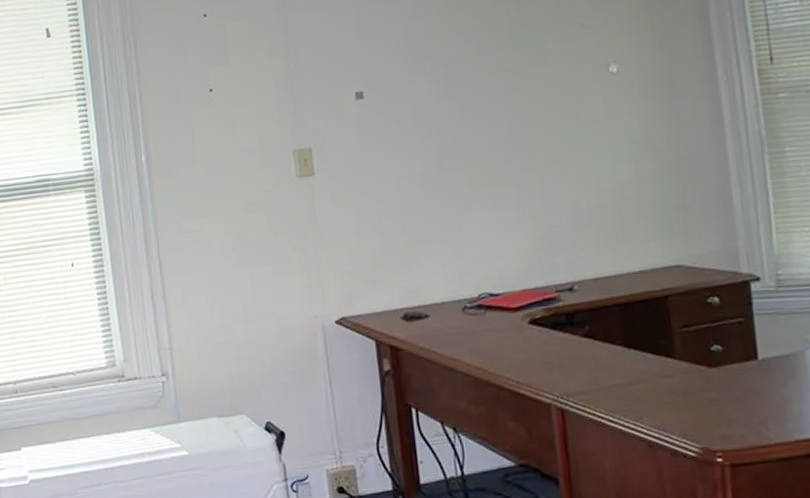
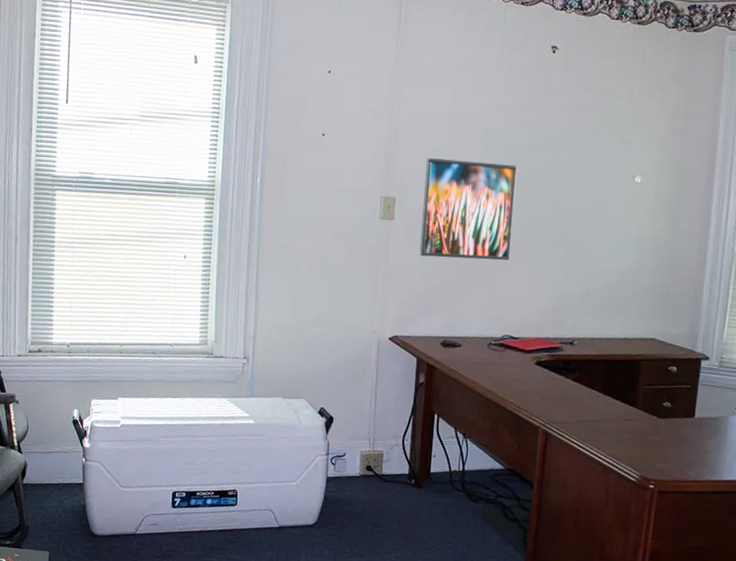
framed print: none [341,81,468,214] -> present [419,158,518,260]

